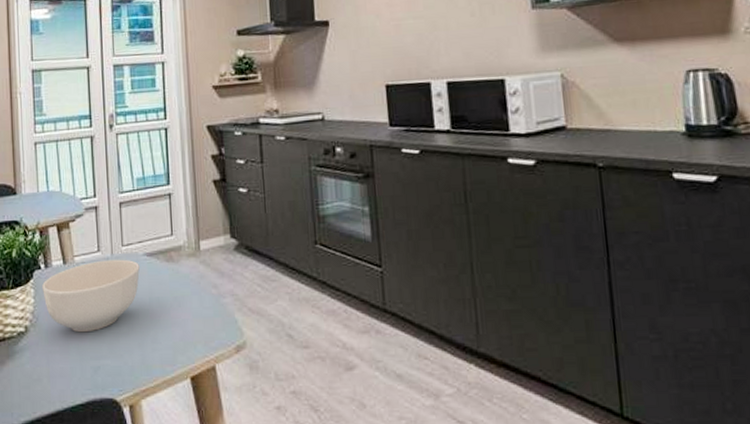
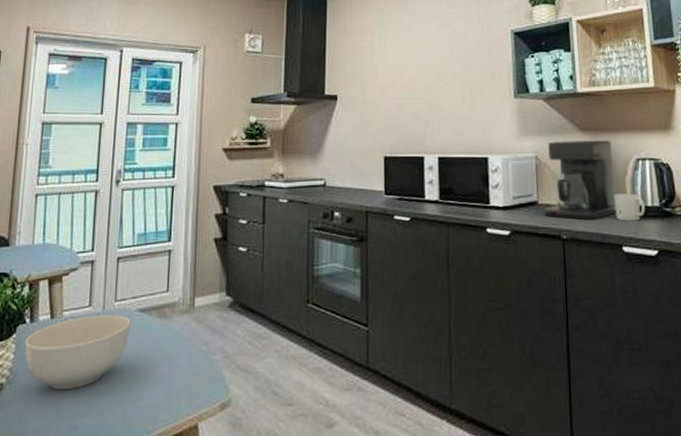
coffee maker: none [574,51,663,145] -> present [544,140,616,221]
mug: none [659,111,700,144] -> present [614,193,645,221]

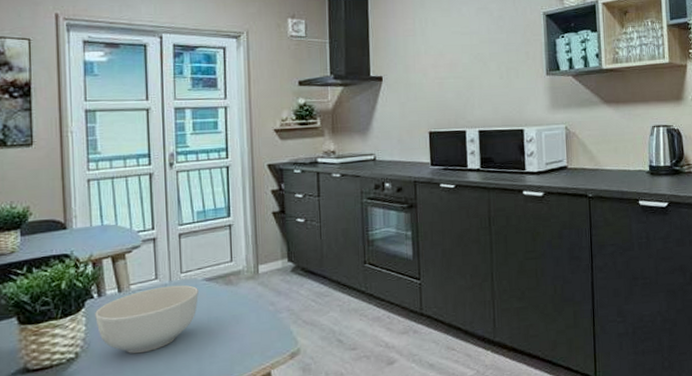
coffee maker: present [544,140,616,221] -> none [573,111,634,180]
mug: present [614,193,645,221] -> none [632,156,658,180]

